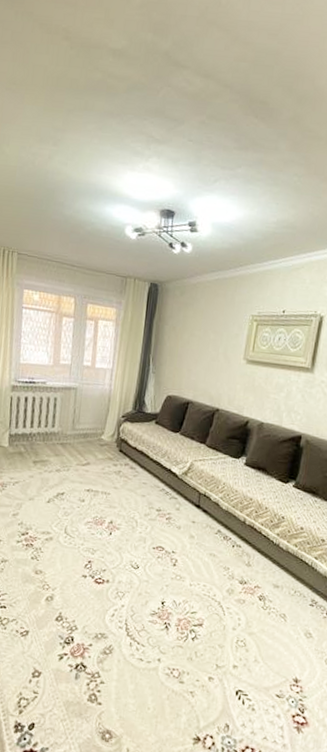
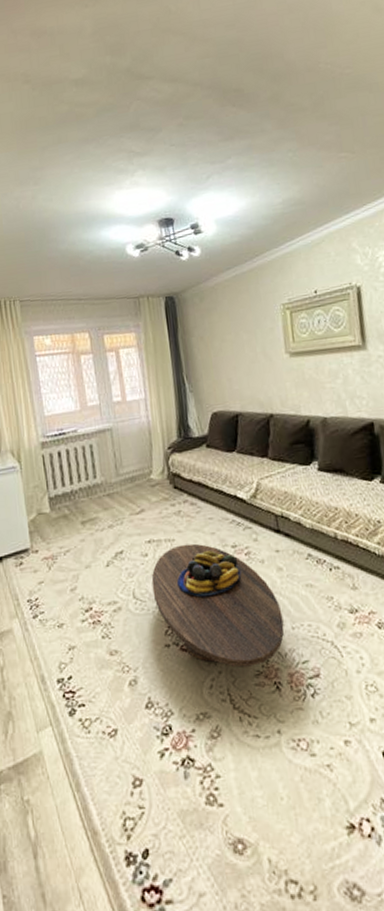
coffee table: none [81,499,185,607] -> present [151,543,285,668]
fruit bowl: none [104,509,160,546] -> present [177,550,242,598]

